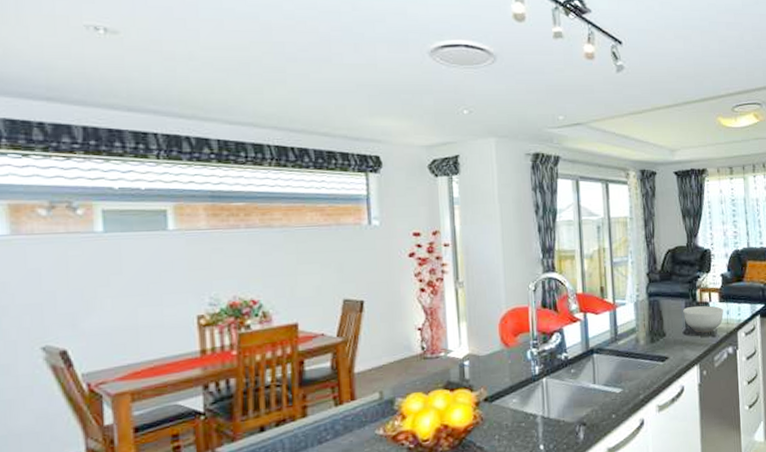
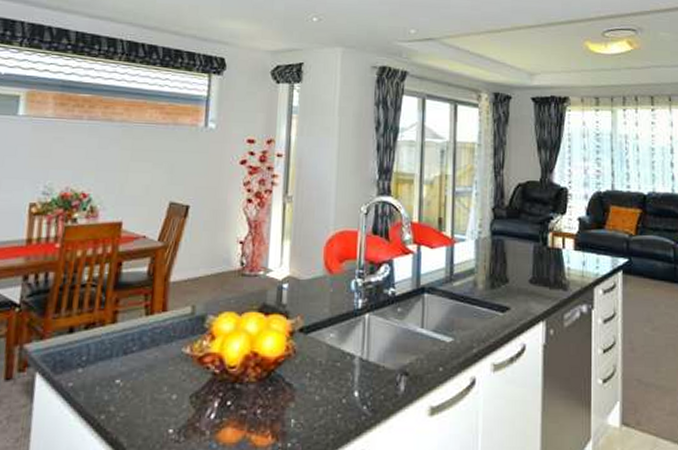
bowl: present [683,305,724,333] -> none [531,251,580,284]

